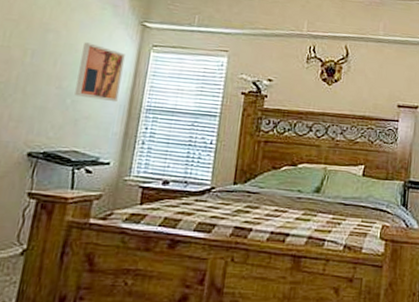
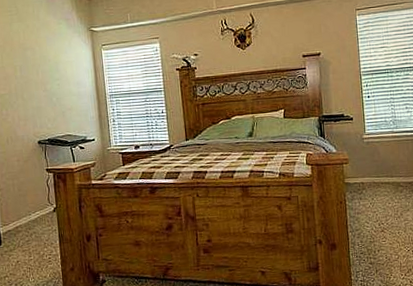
wall art: present [74,42,125,103] -> none [53,52,88,95]

